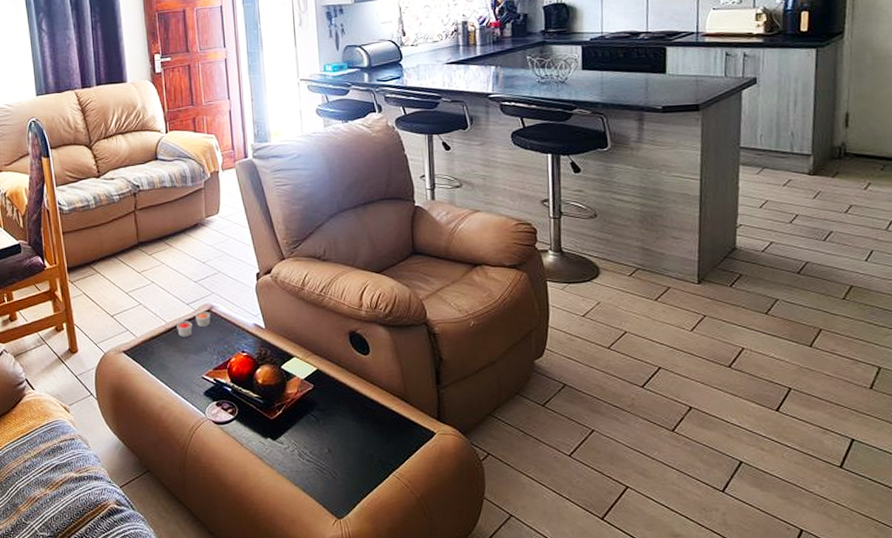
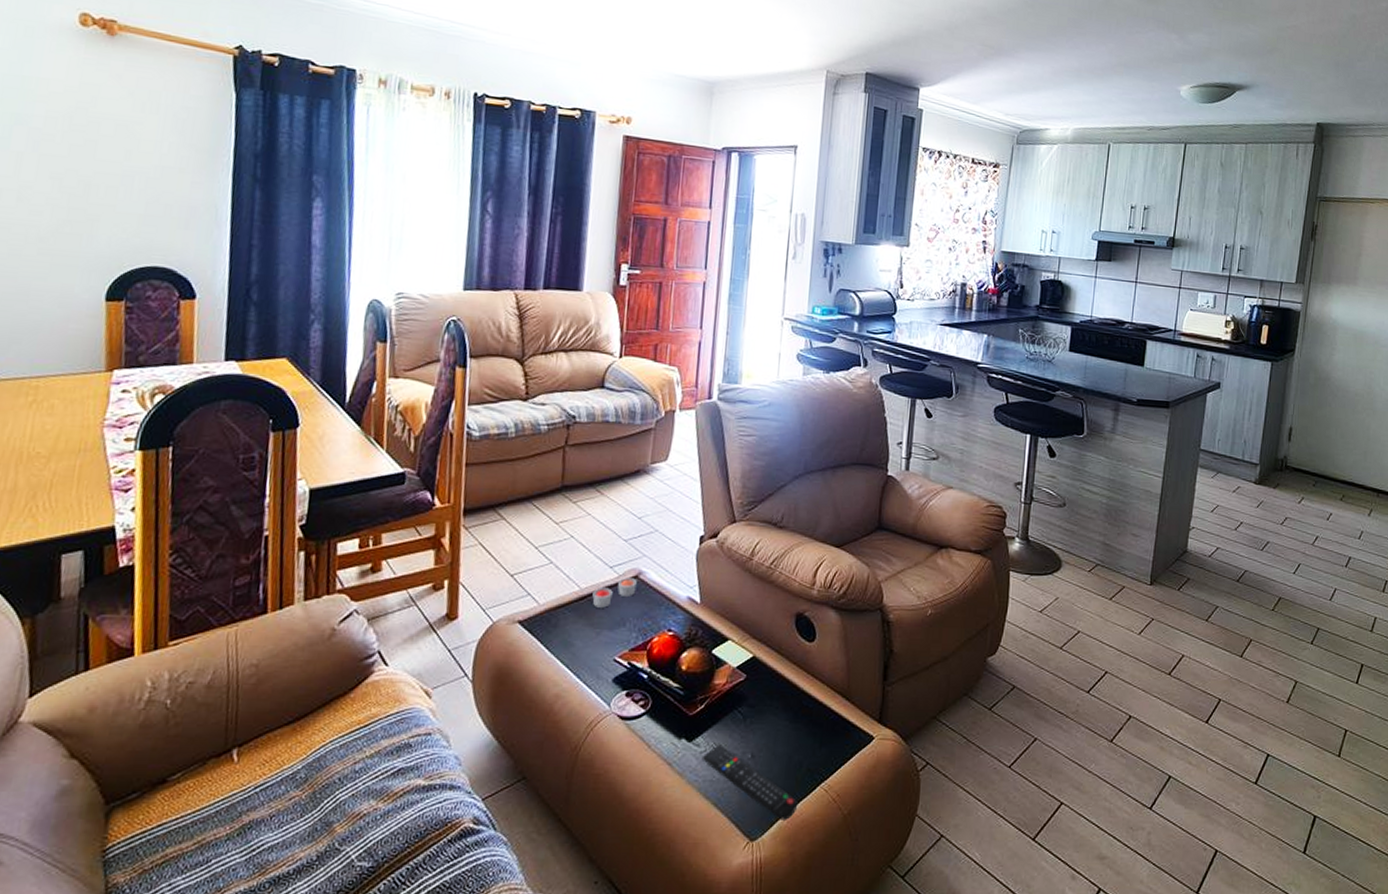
remote control: none [286,442,375,502] -> present [701,744,798,820]

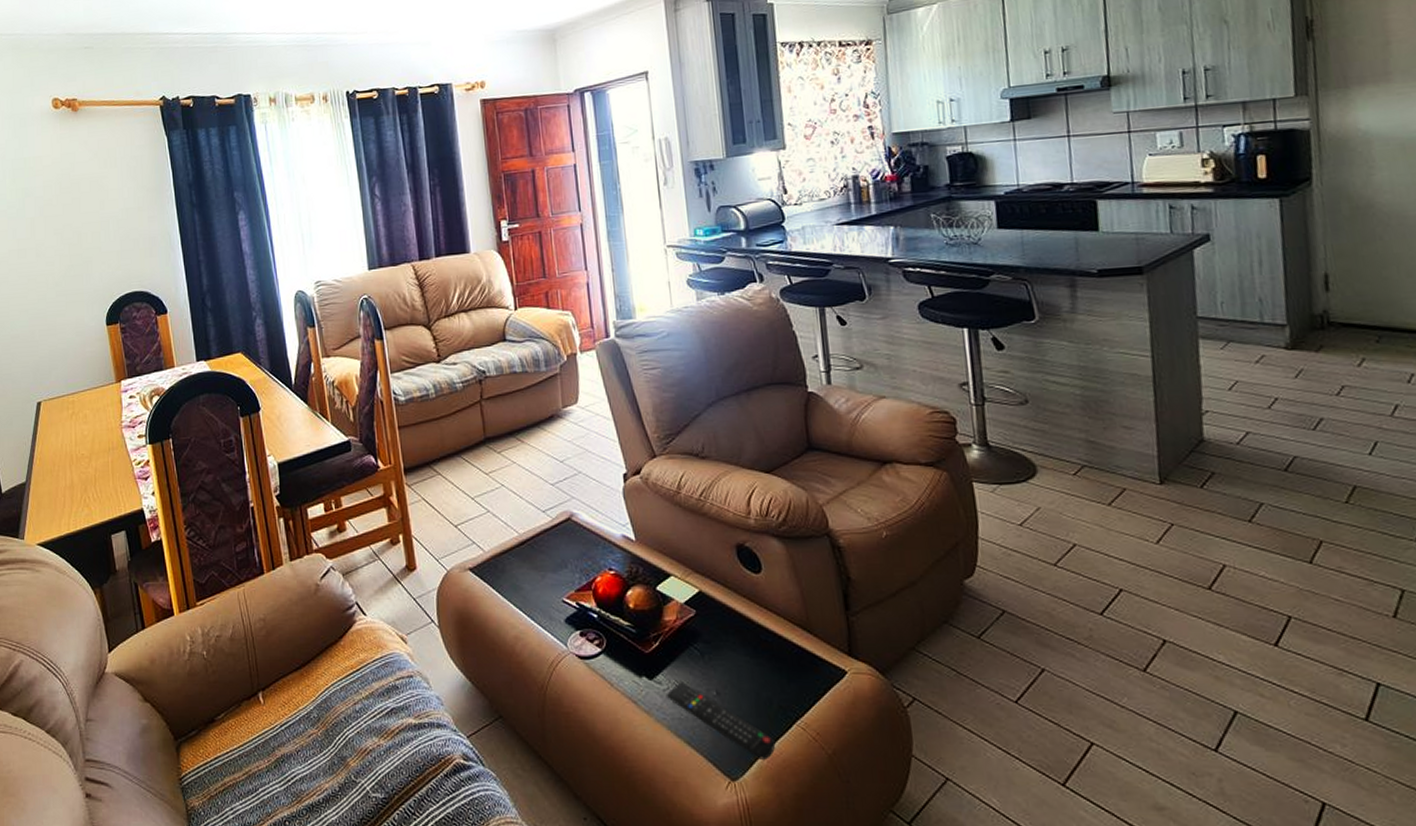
candle: present [592,578,637,608] -> none [531,520,571,551]

